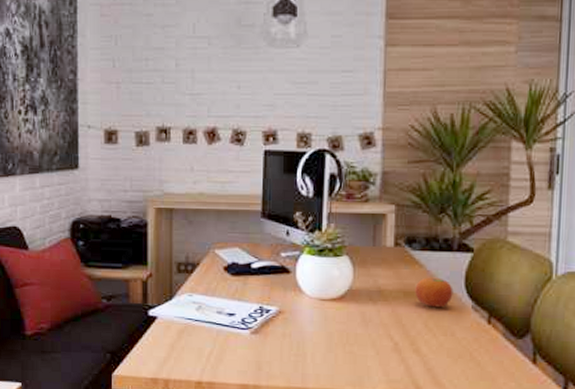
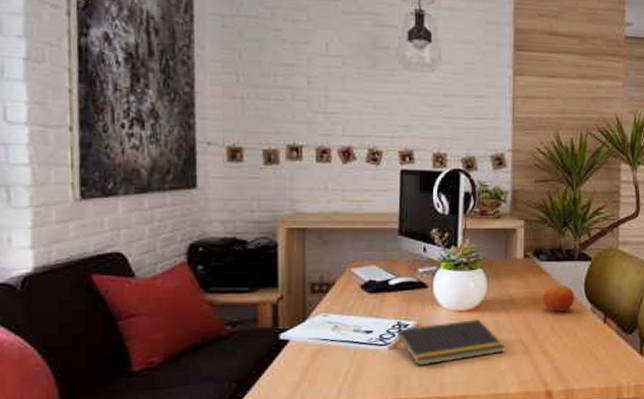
notepad: none [256,309,372,354] -> present [394,319,505,366]

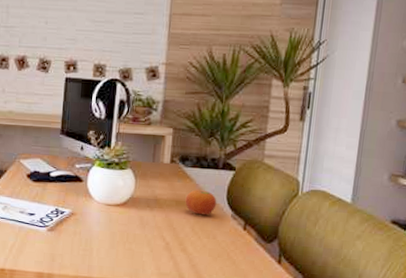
notepad: present [394,319,505,366] -> none [52,213,148,248]

